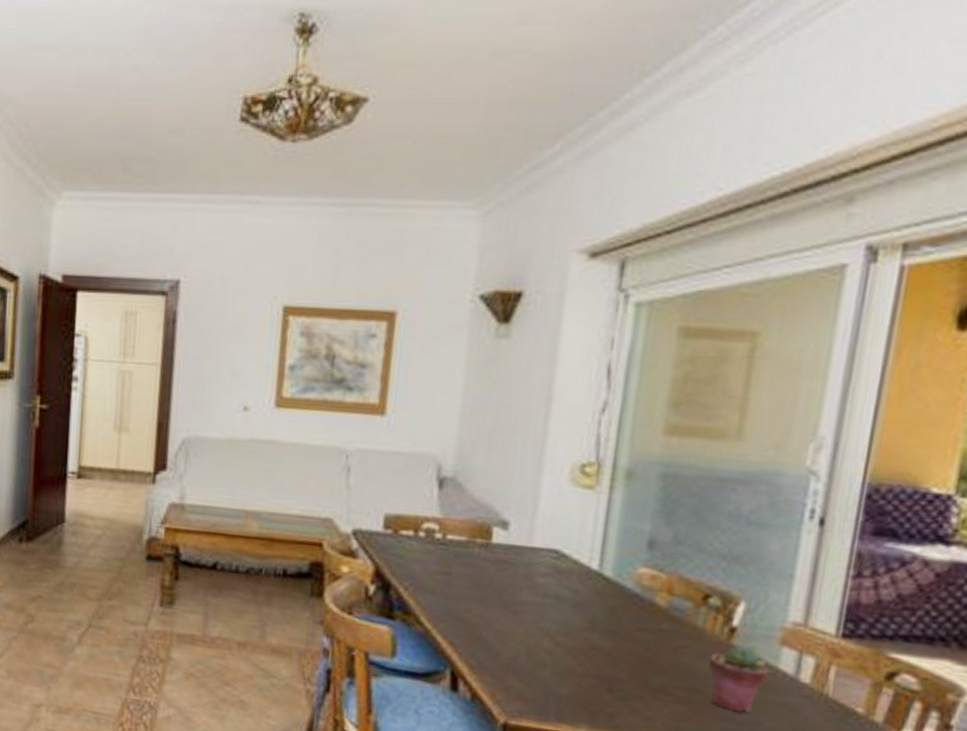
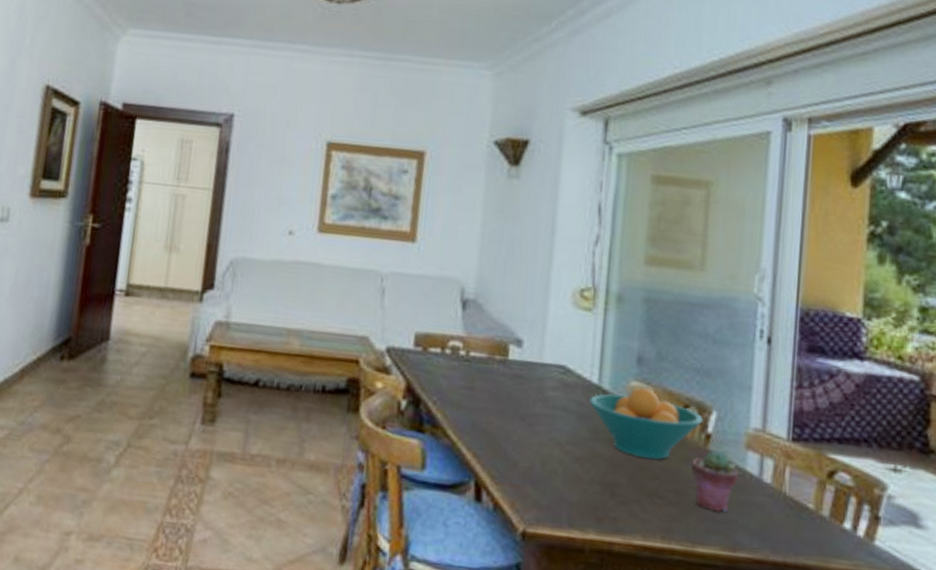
fruit bowl: none [586,574,728,654] -> present [588,387,704,460]

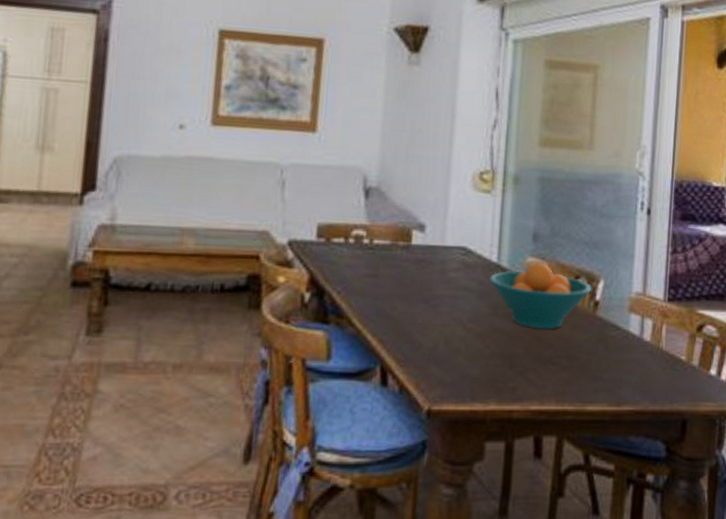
potted succulent: present [690,449,739,512] -> none [581,315,623,372]

